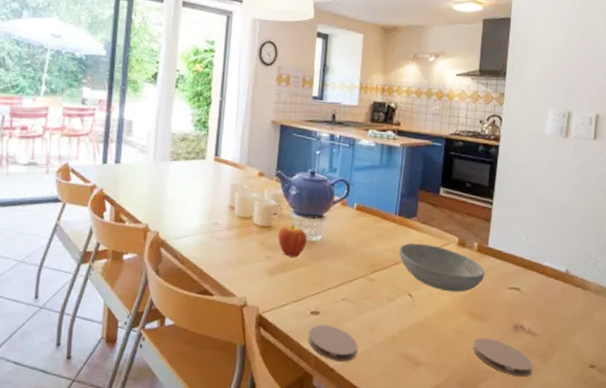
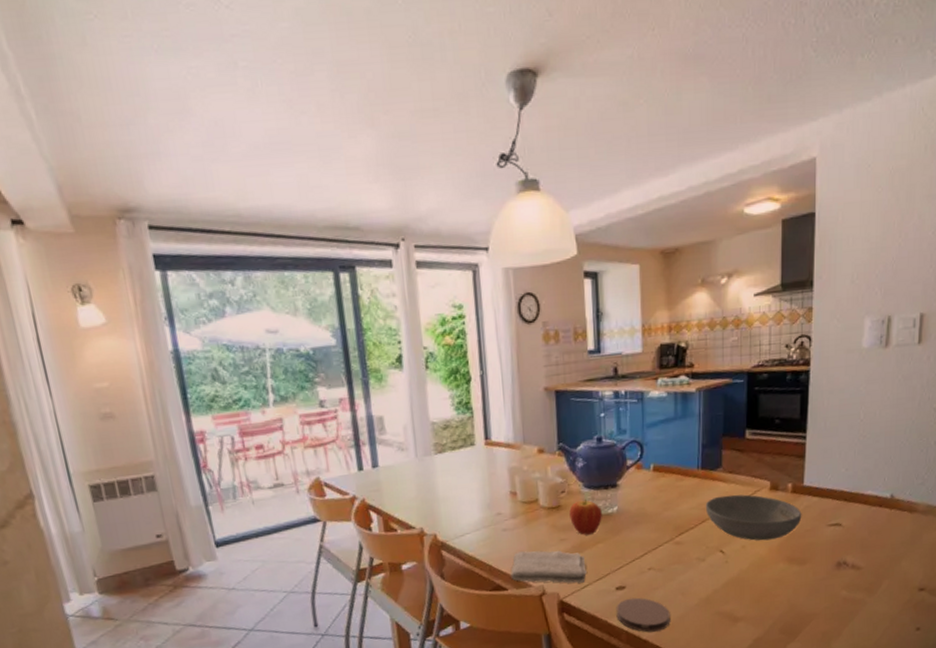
washcloth: none [218,262,287,301] -> present [511,550,588,583]
coaster: present [473,338,533,377] -> none [794,580,859,614]

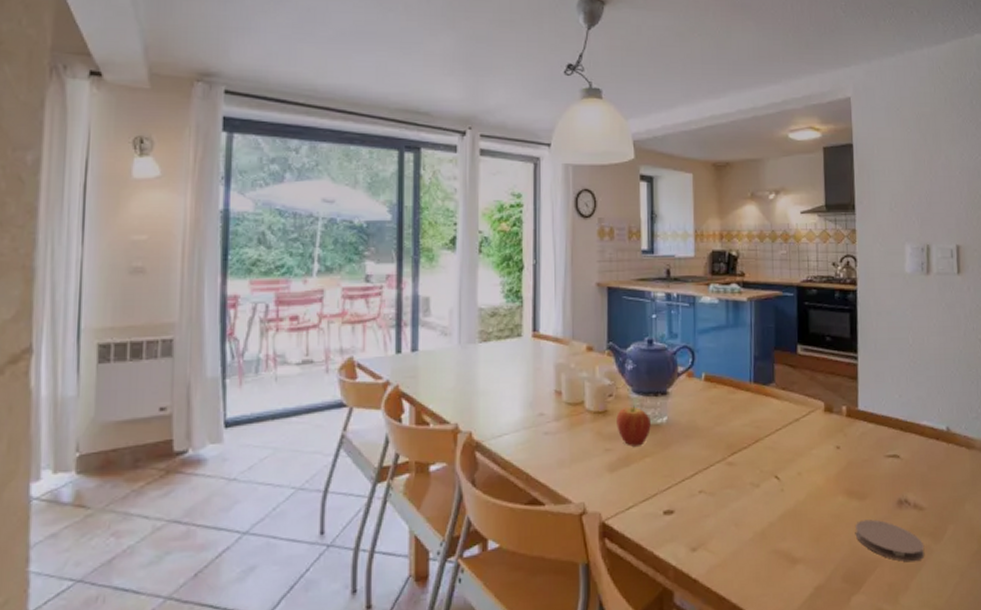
washcloth: present [511,550,588,583] -> none [549,460,634,503]
coaster: present [616,597,671,632] -> none [663,525,723,570]
bowl: present [705,494,802,541] -> none [758,413,859,469]
coaster: none [794,580,859,614] -> present [855,519,925,562]

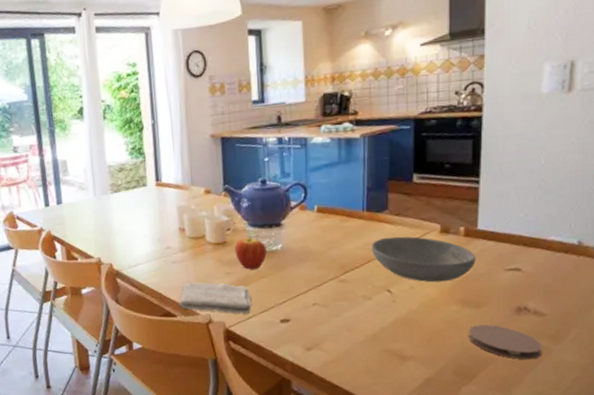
washcloth: none [549,460,634,503] -> present [179,282,253,314]
bowl: none [758,413,859,469] -> present [371,236,476,283]

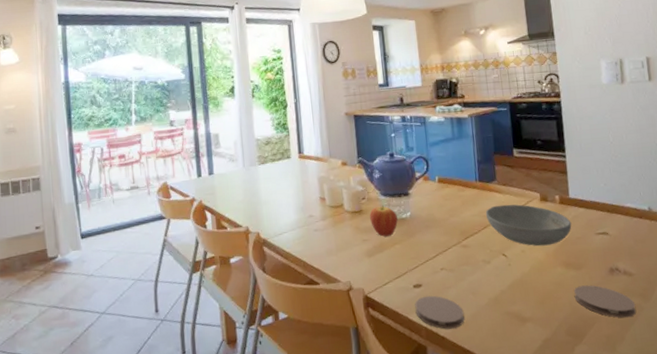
washcloth: present [179,282,253,314] -> none [322,249,388,280]
coaster: none [280,330,336,365] -> present [414,295,465,329]

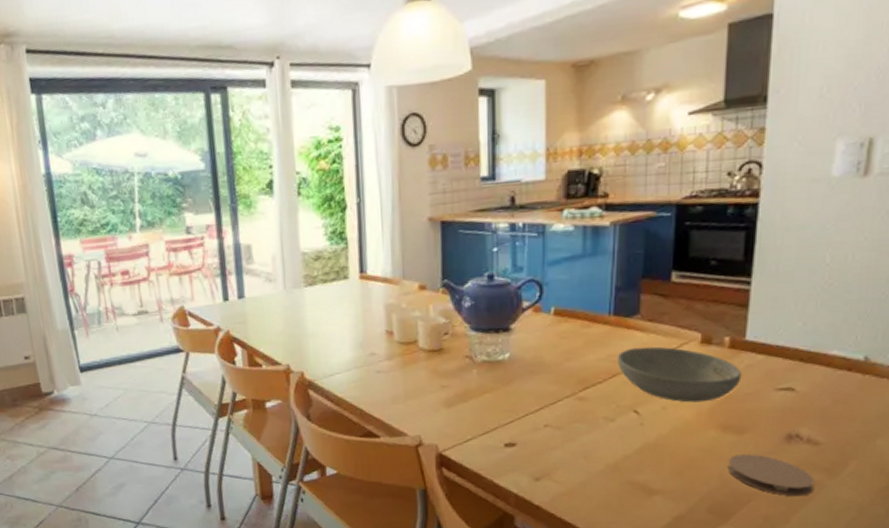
fruit: present [370,204,398,237] -> none [453,342,491,383]
coaster: present [414,295,465,329] -> none [504,457,569,498]

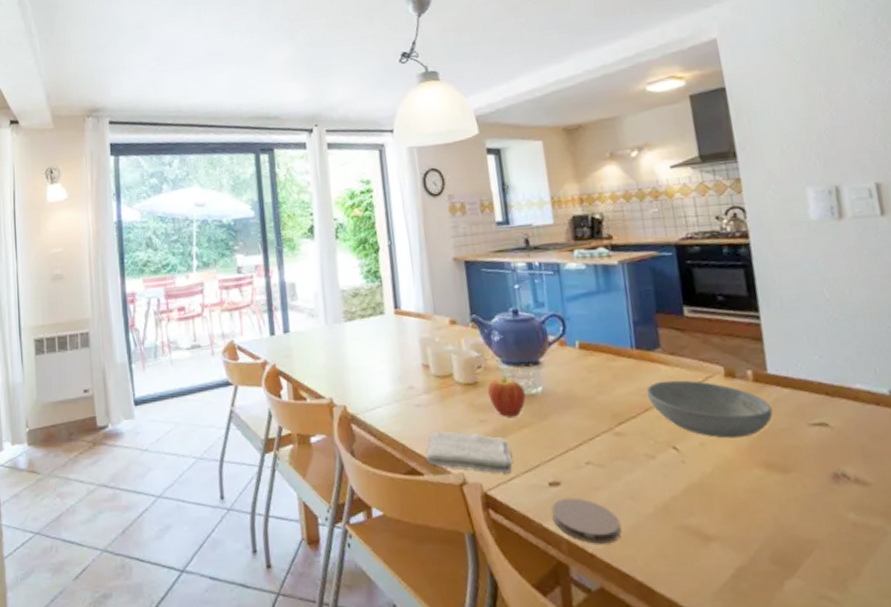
washcloth: none [384,396,472,436] -> present [426,431,514,474]
fruit: none [453,342,491,383] -> present [488,375,526,417]
coaster: none [504,457,569,498] -> present [551,497,622,544]
coaster: present [727,454,815,497] -> none [779,495,878,545]

